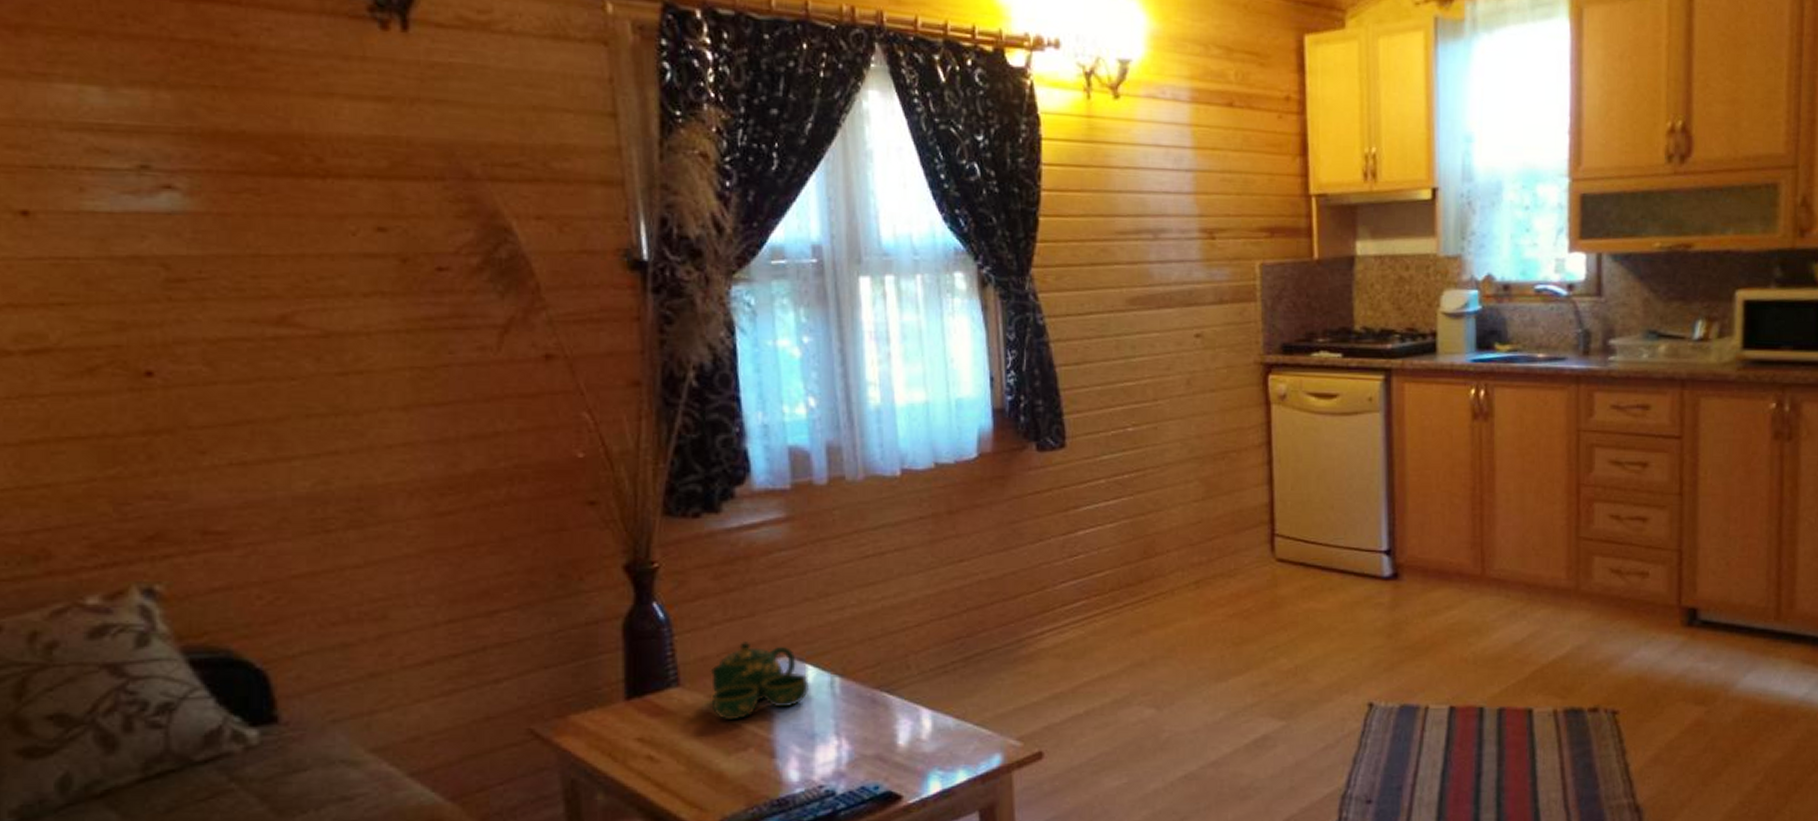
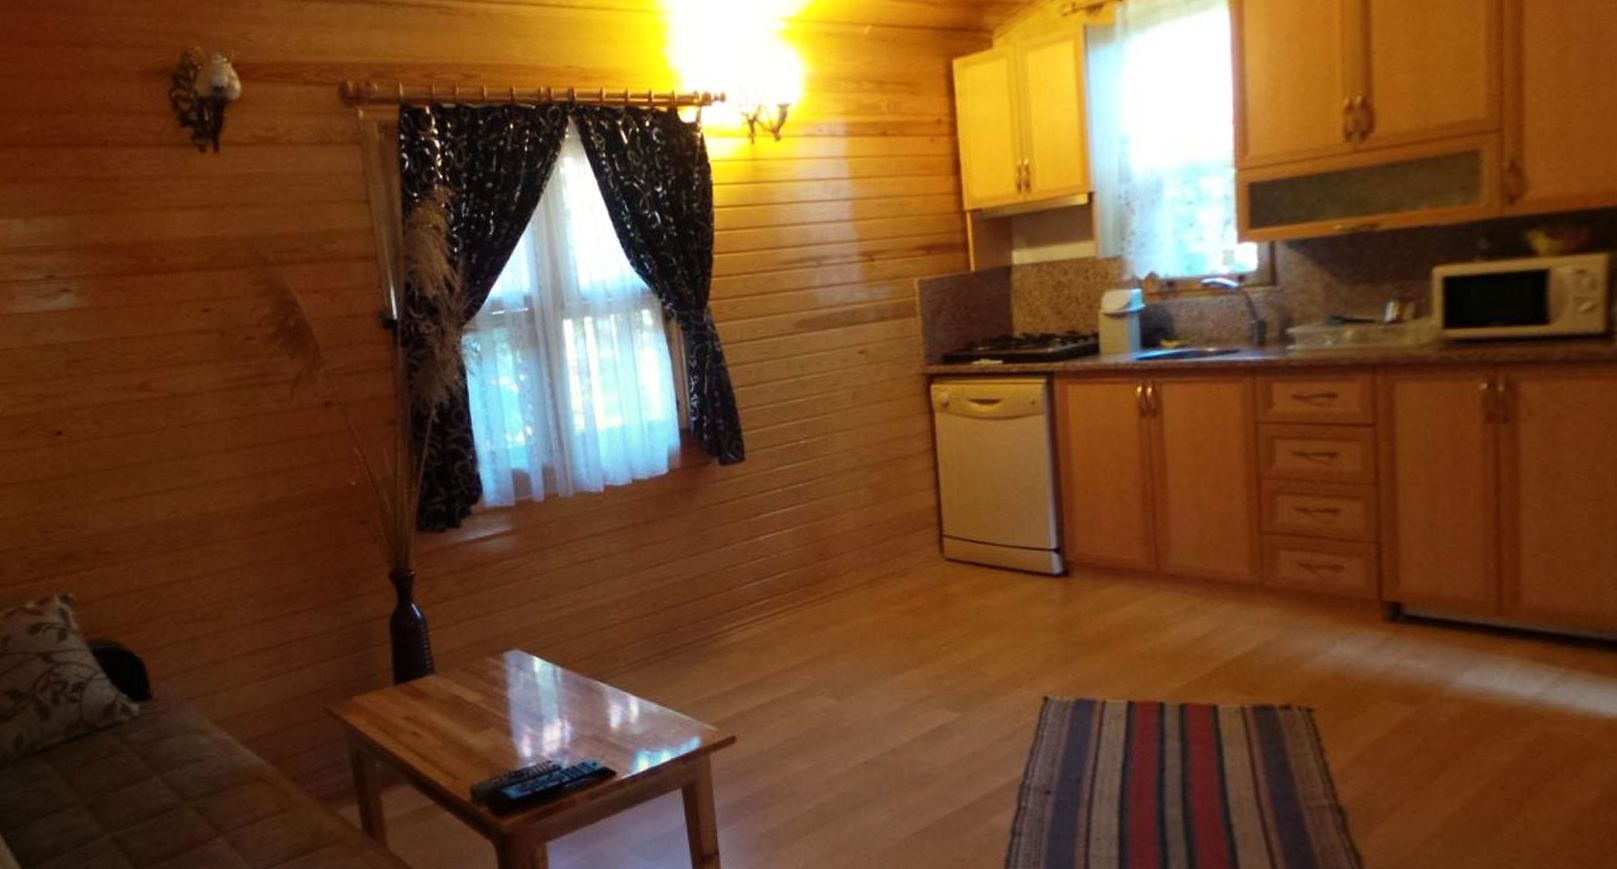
tea set: present [710,642,809,720] -> none [457,636,536,702]

